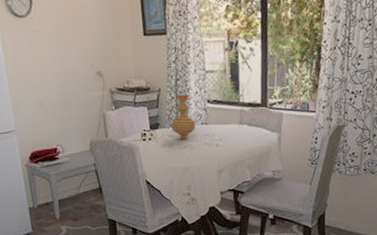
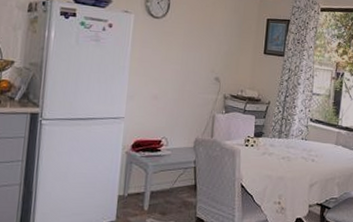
vase: present [171,94,196,140] -> none [273,110,297,151]

